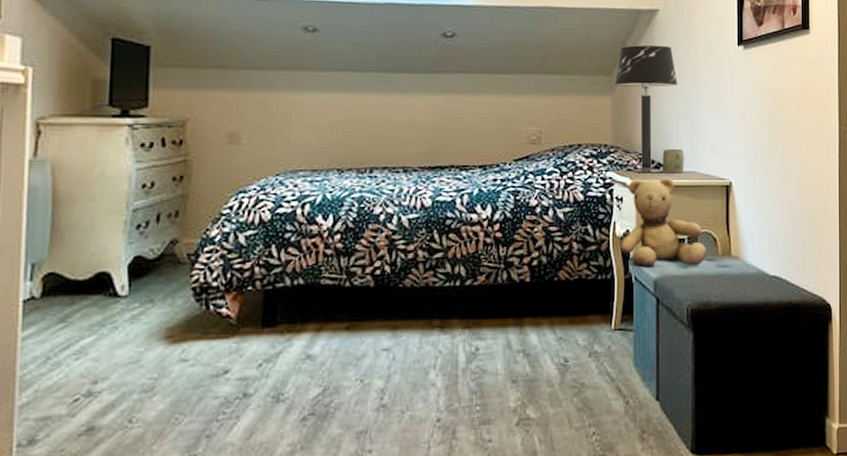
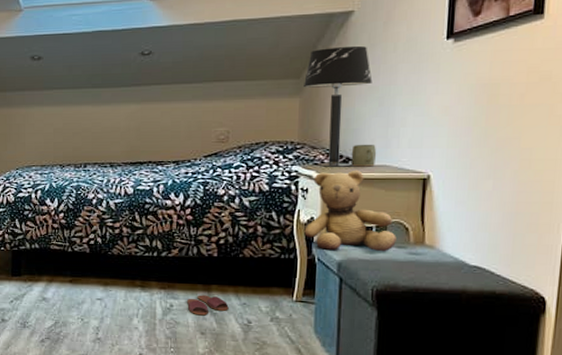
slippers: none [496,331,543,359] -> present [187,295,229,316]

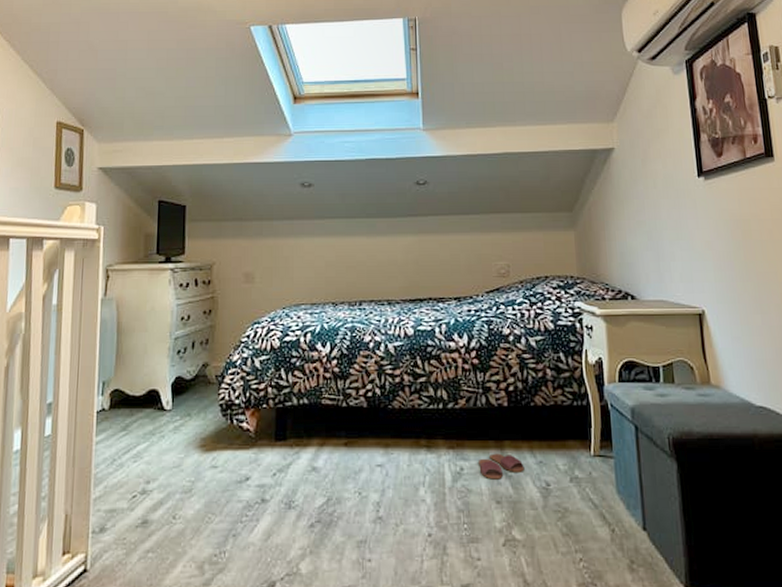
table lamp: present [304,46,373,167] -> none [577,182,639,303]
teddy bear: present [304,170,396,252] -> none [594,305,684,395]
mug: present [351,144,377,167] -> none [629,278,653,302]

